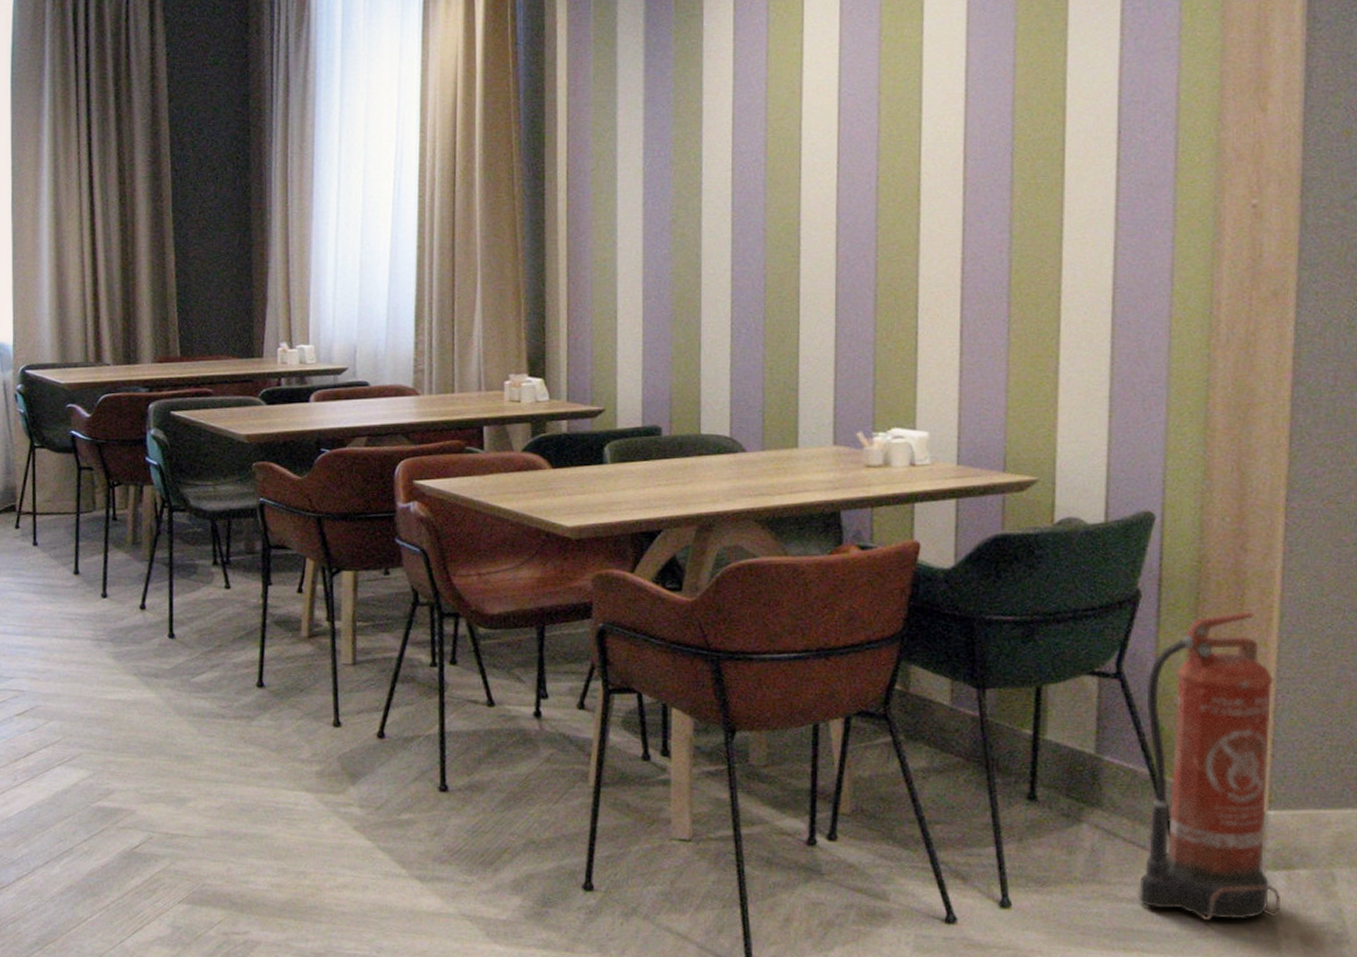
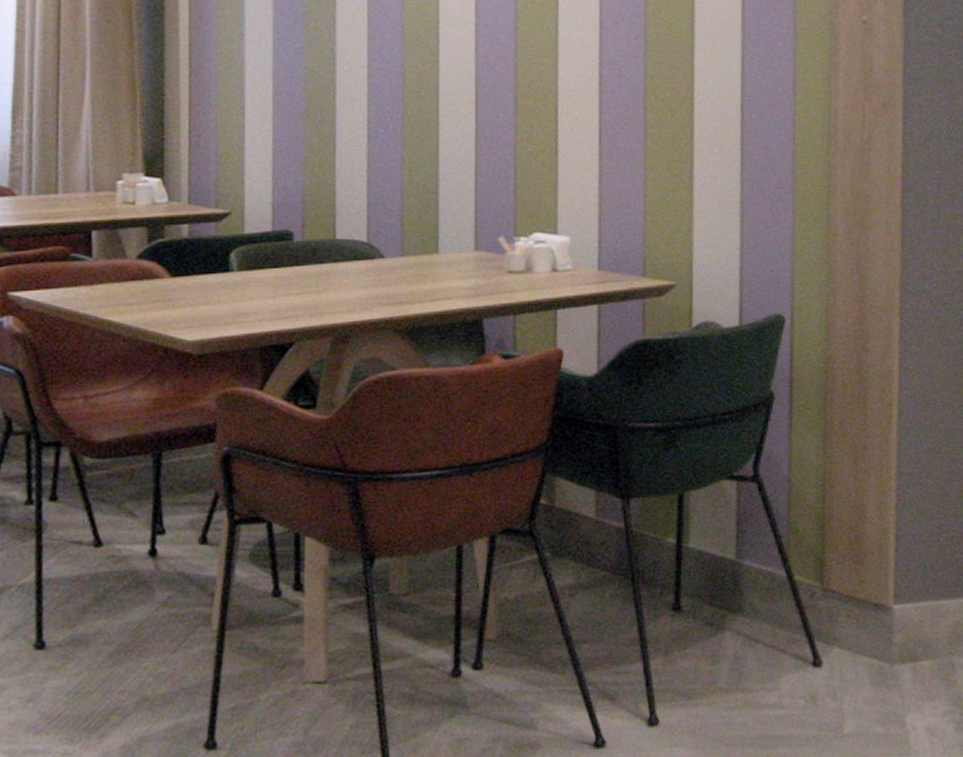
fire extinguisher: present [1138,611,1281,920] -> none [779,410,909,720]

